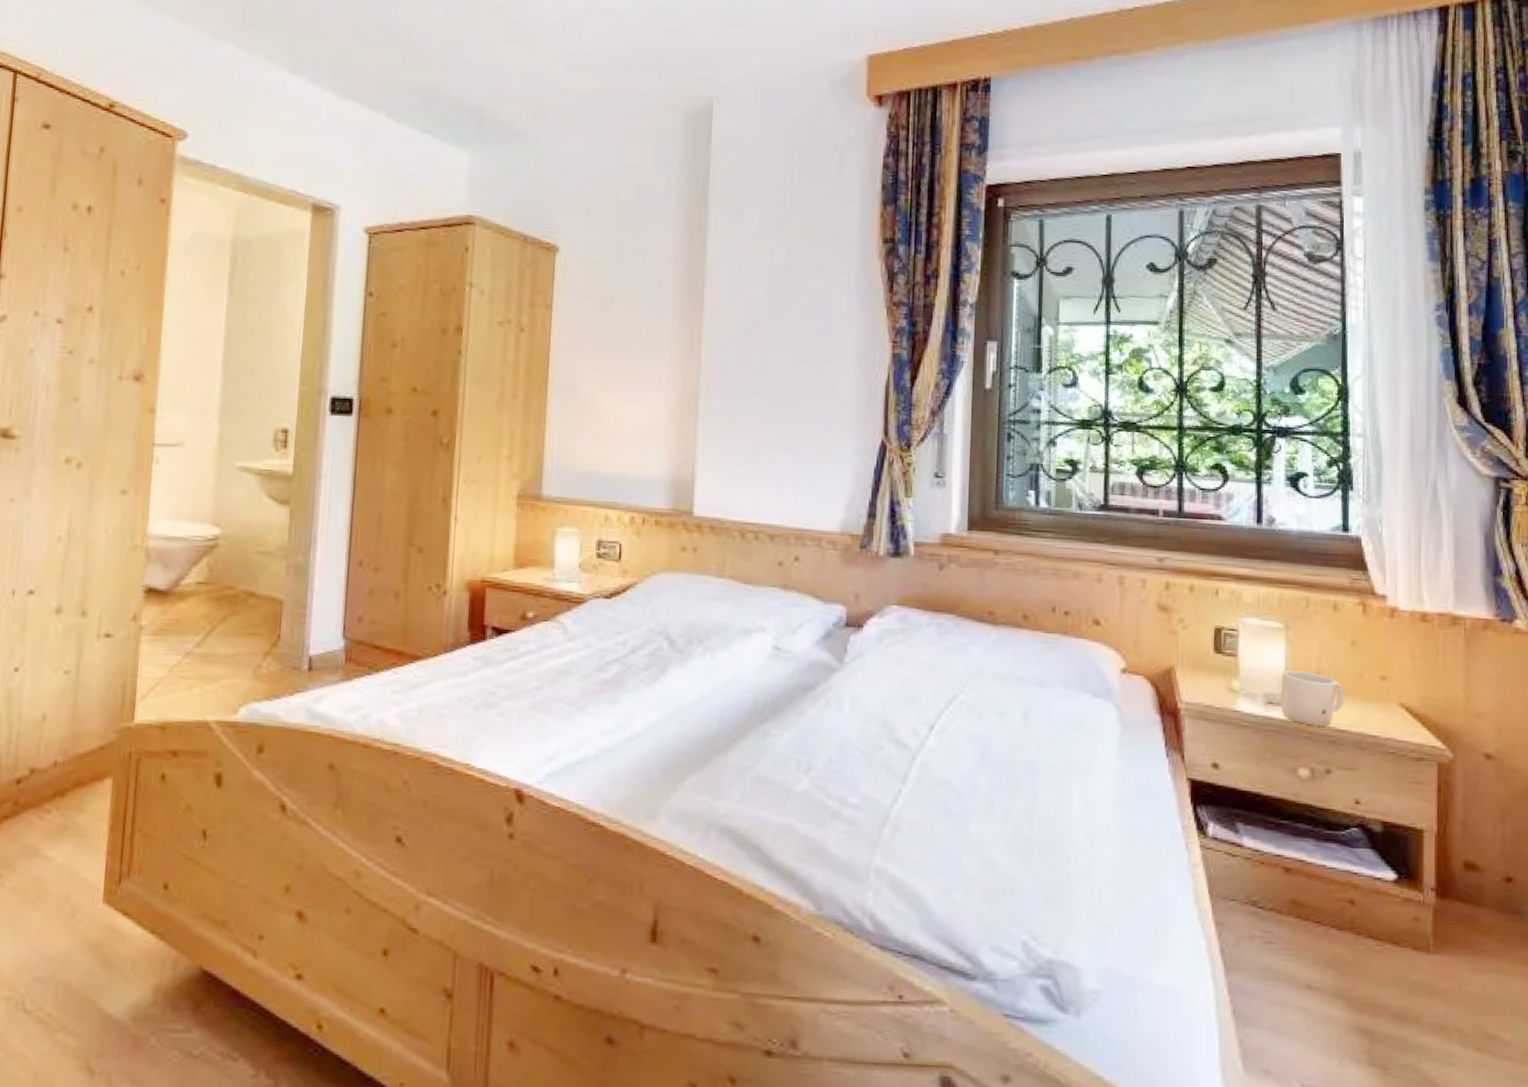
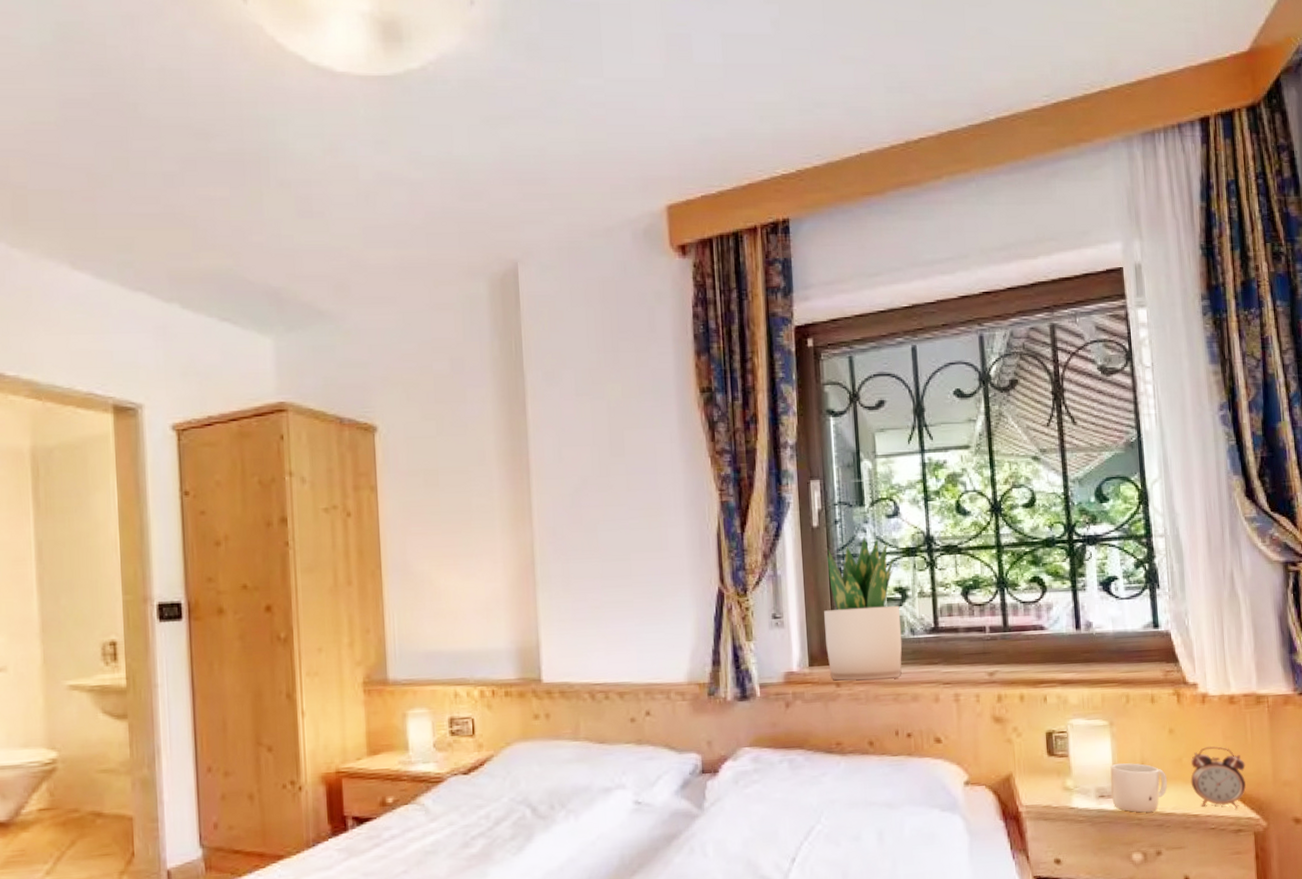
planter: none [987,404,1069,554] -> present [824,536,902,682]
alarm clock: none [1370,664,1434,735] -> present [1190,746,1246,809]

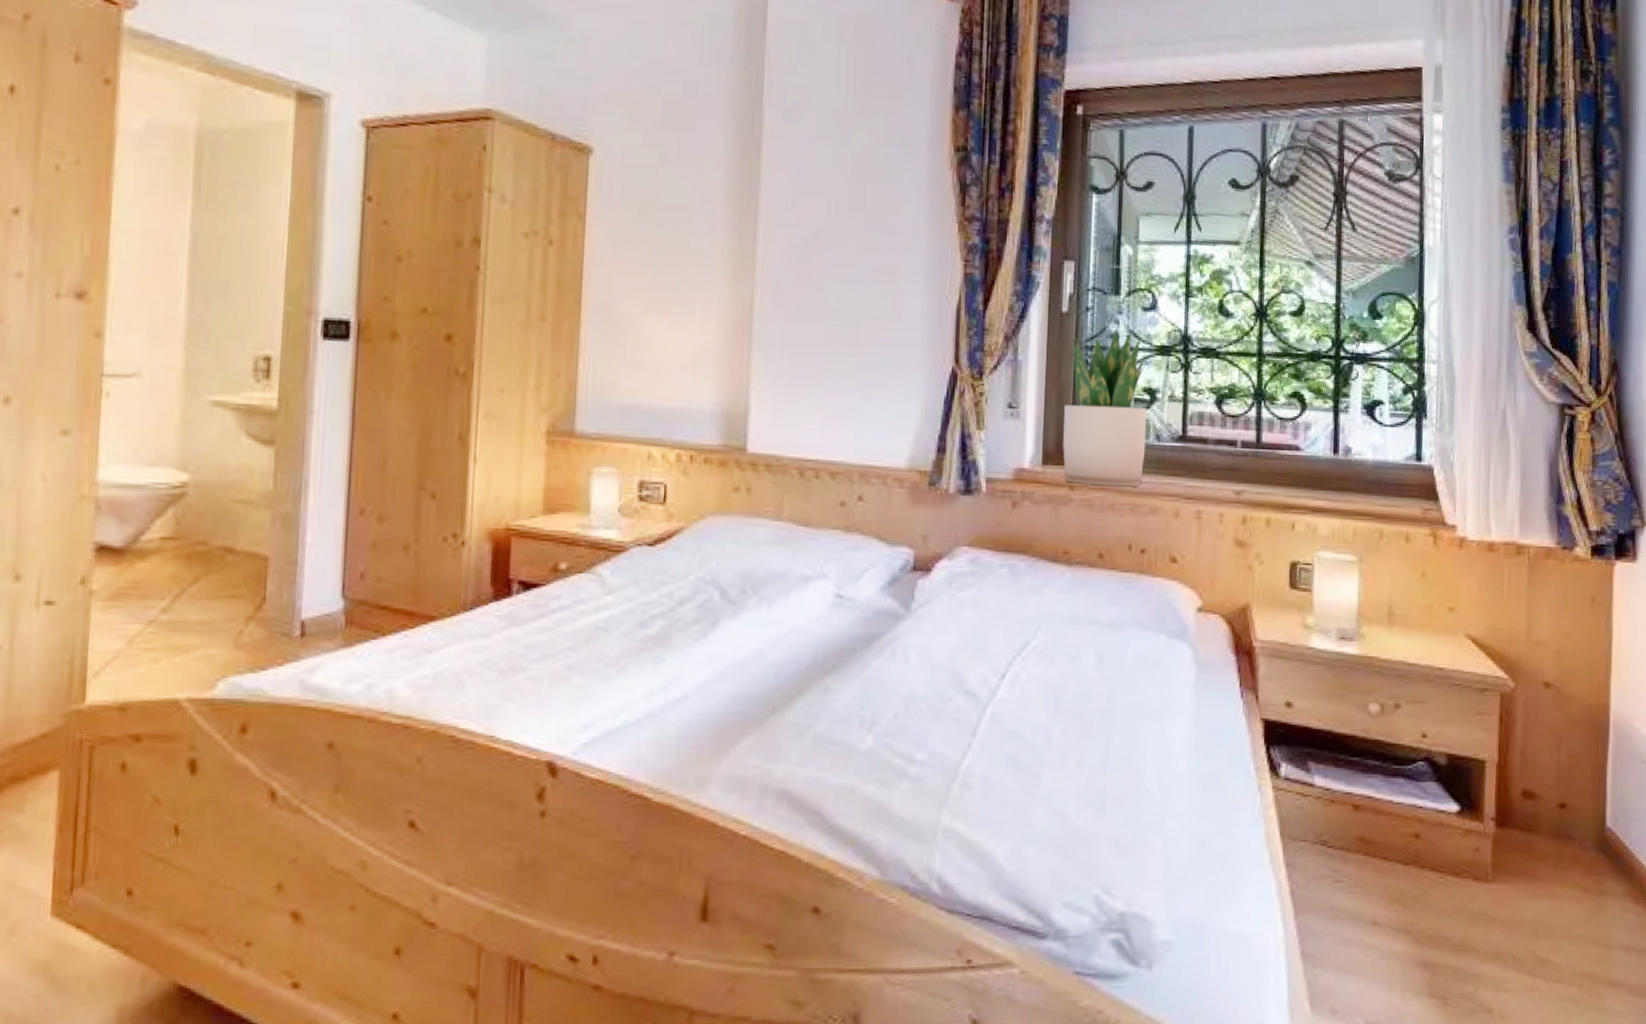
mug: present [1110,763,1168,813] -> none [1353,603,1415,660]
alarm clock: present [1190,746,1246,809] -> none [1439,594,1498,666]

